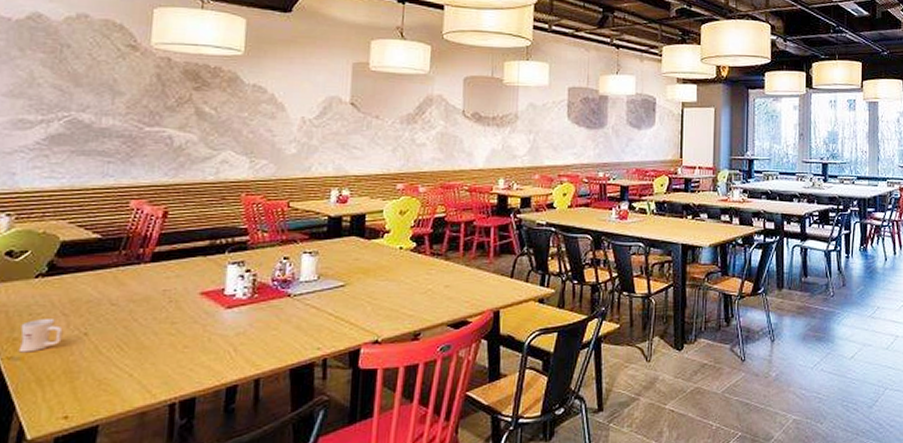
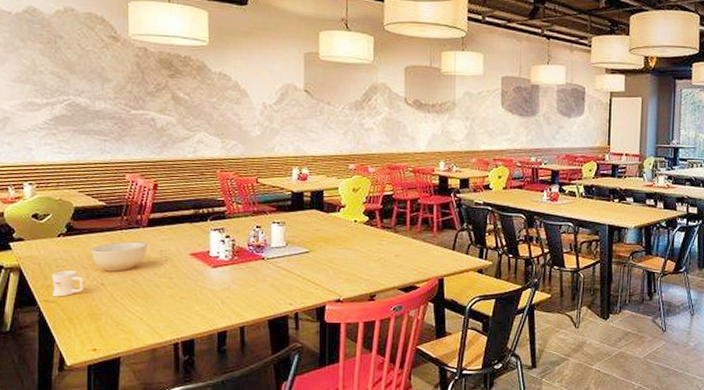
bowl: none [75,280,149,318] -> present [91,241,148,272]

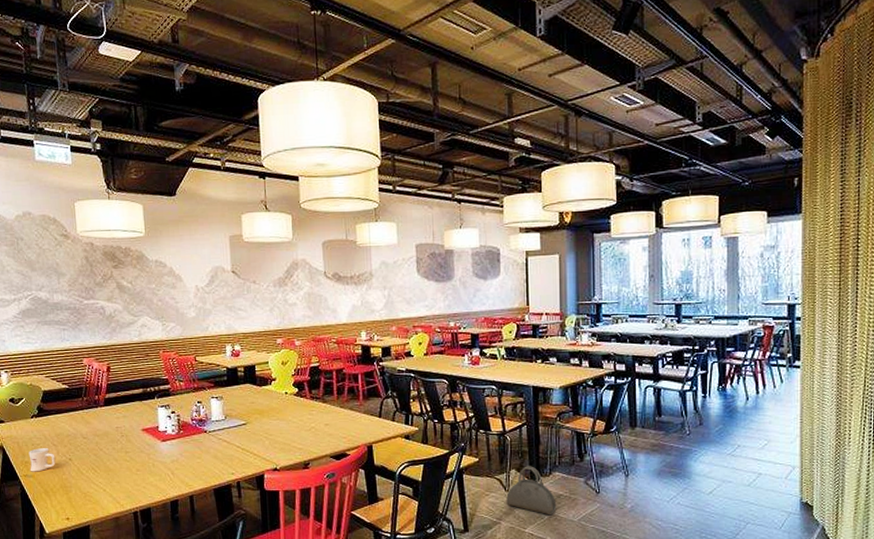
bowl: present [91,241,148,272] -> none [59,420,106,448]
handbag: none [575,303,624,353] -> present [506,466,557,516]

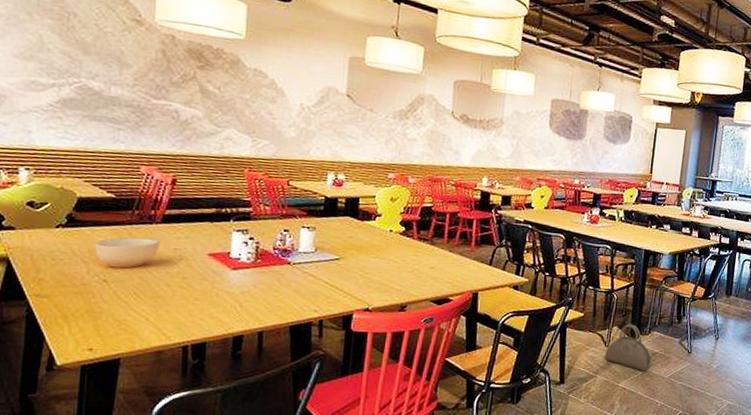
mug: present [28,448,56,472] -> none [44,264,84,292]
bowl: none [59,420,106,448] -> present [94,237,161,269]

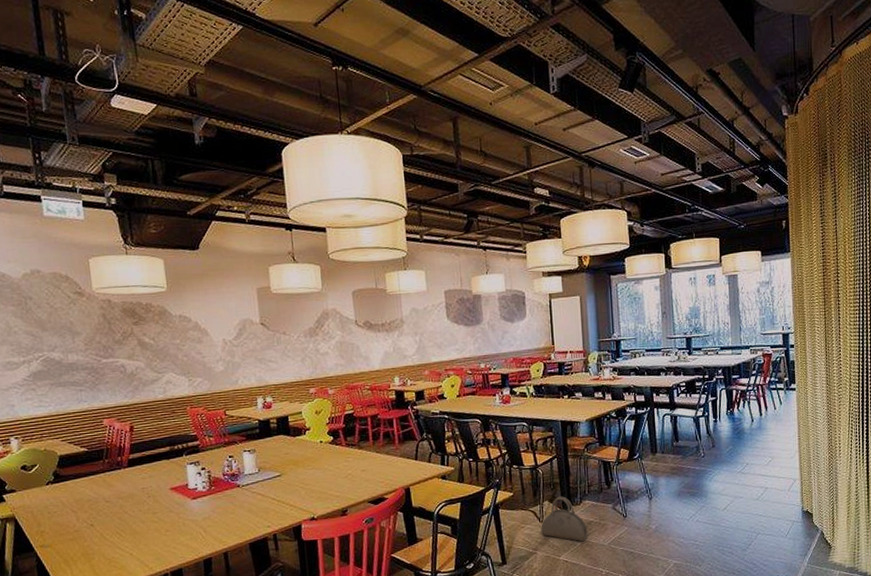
bowl: present [94,237,161,269] -> none [78,481,130,513]

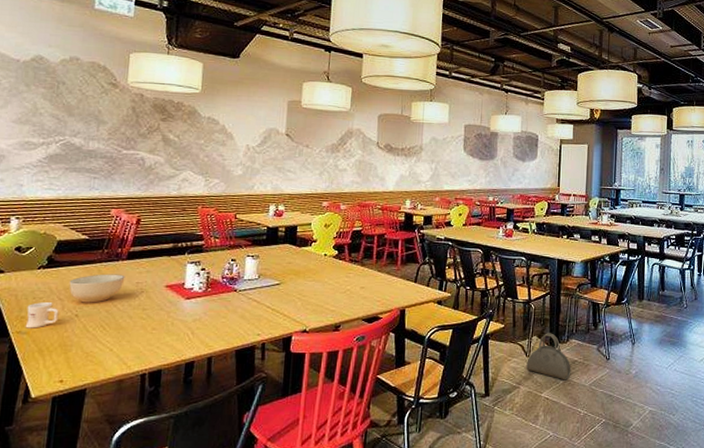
mug: none [44,515,76,542] -> present [25,302,59,328]
bowl: none [78,481,130,513] -> present [69,274,125,303]

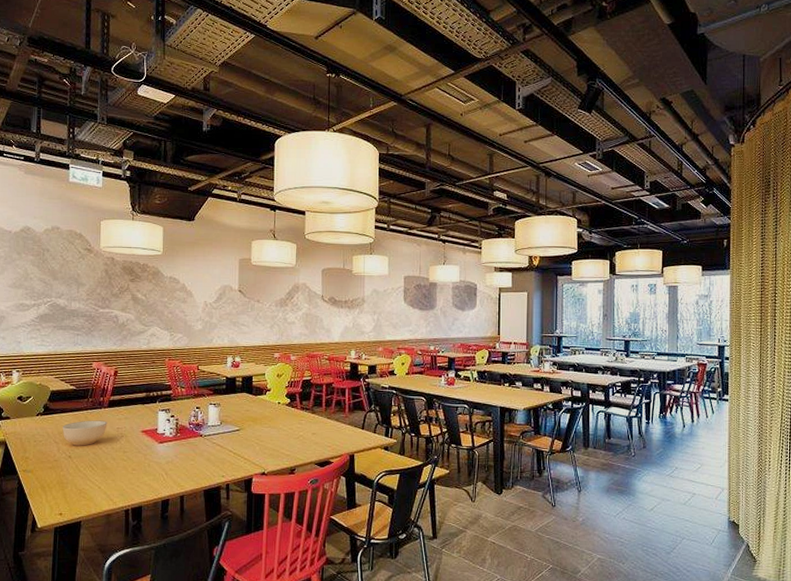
mug: present [25,302,59,328] -> none [29,445,56,468]
handbag: present [526,333,572,380] -> none [472,479,517,526]

